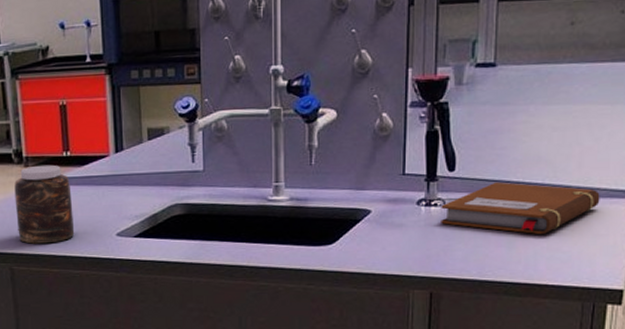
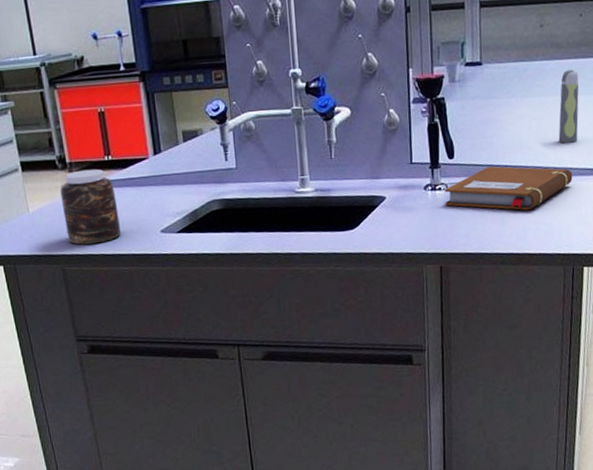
spray bottle: none [585,74,616,160] -> present [558,69,579,144]

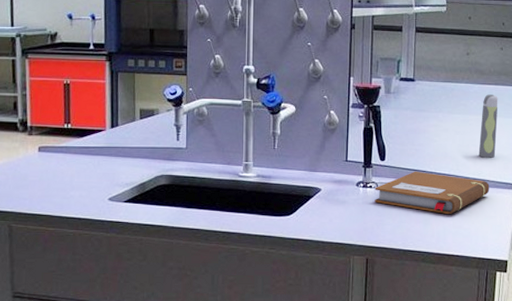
jar: present [60,169,122,245] -> none [17,134,71,205]

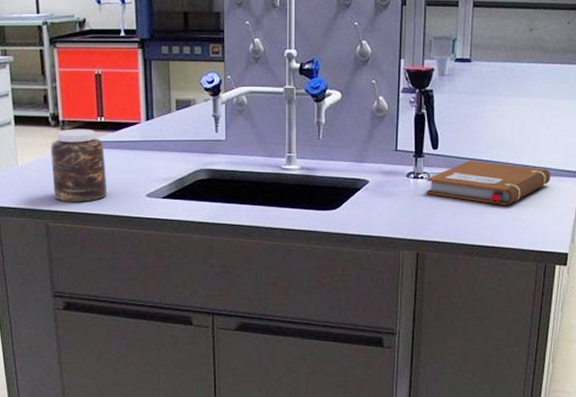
jar: none [17,134,71,205] -> present [51,129,107,202]
spray bottle: present [478,94,498,158] -> none [539,74,563,144]

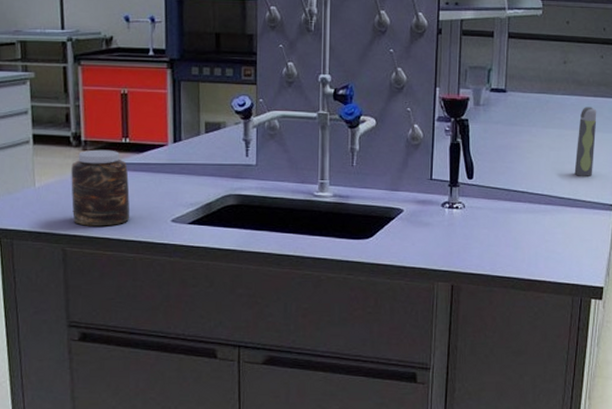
notebook: present [426,160,551,205] -> none [461,190,586,237]
spray bottle: none [539,74,563,144] -> present [574,107,597,176]

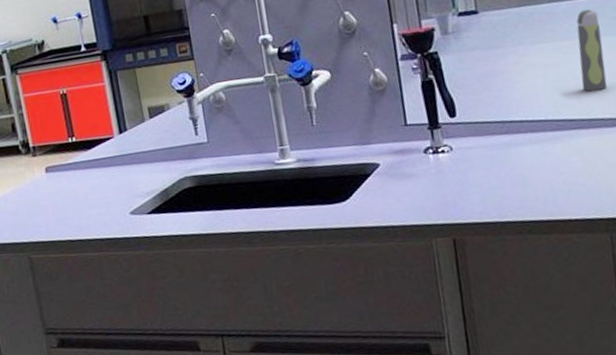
jar: present [71,149,130,226] -> none [24,151,89,231]

